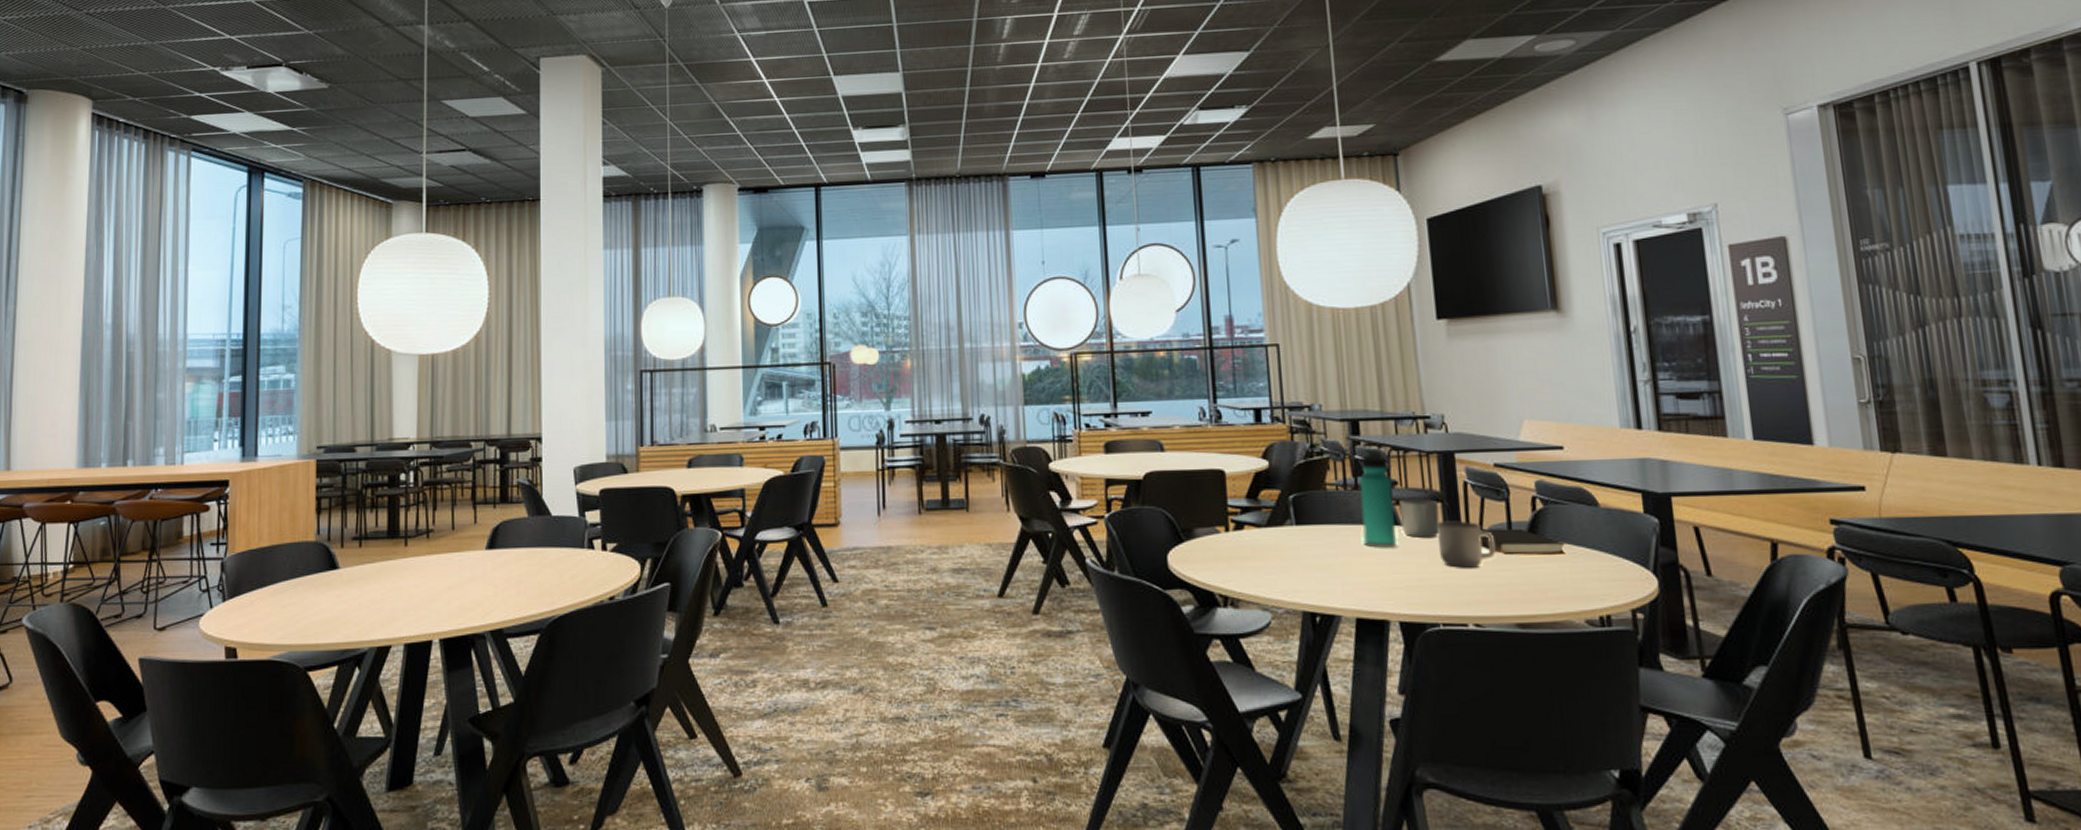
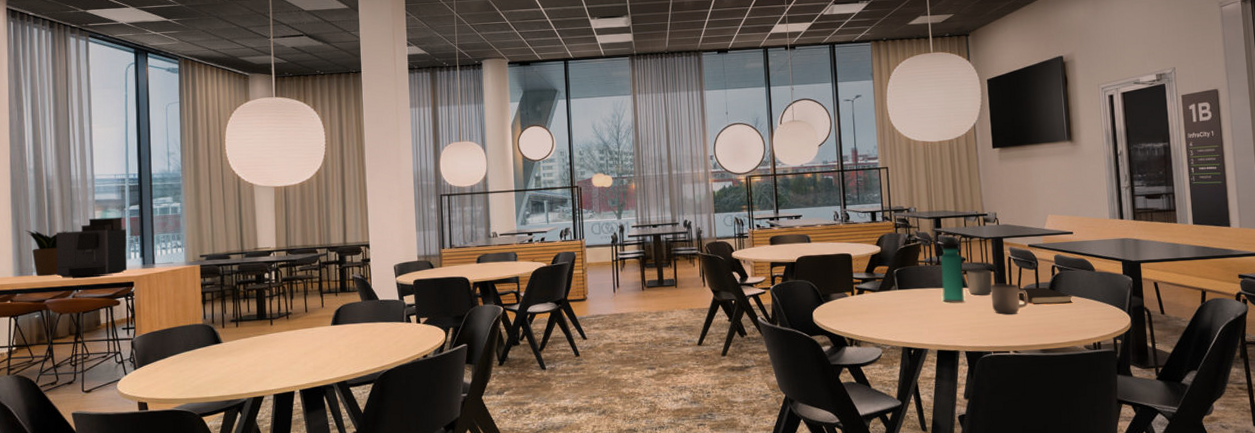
potted plant: none [96,406,149,470] -> present [25,230,68,277]
coffee machine: none [132,391,223,472] -> present [56,217,128,278]

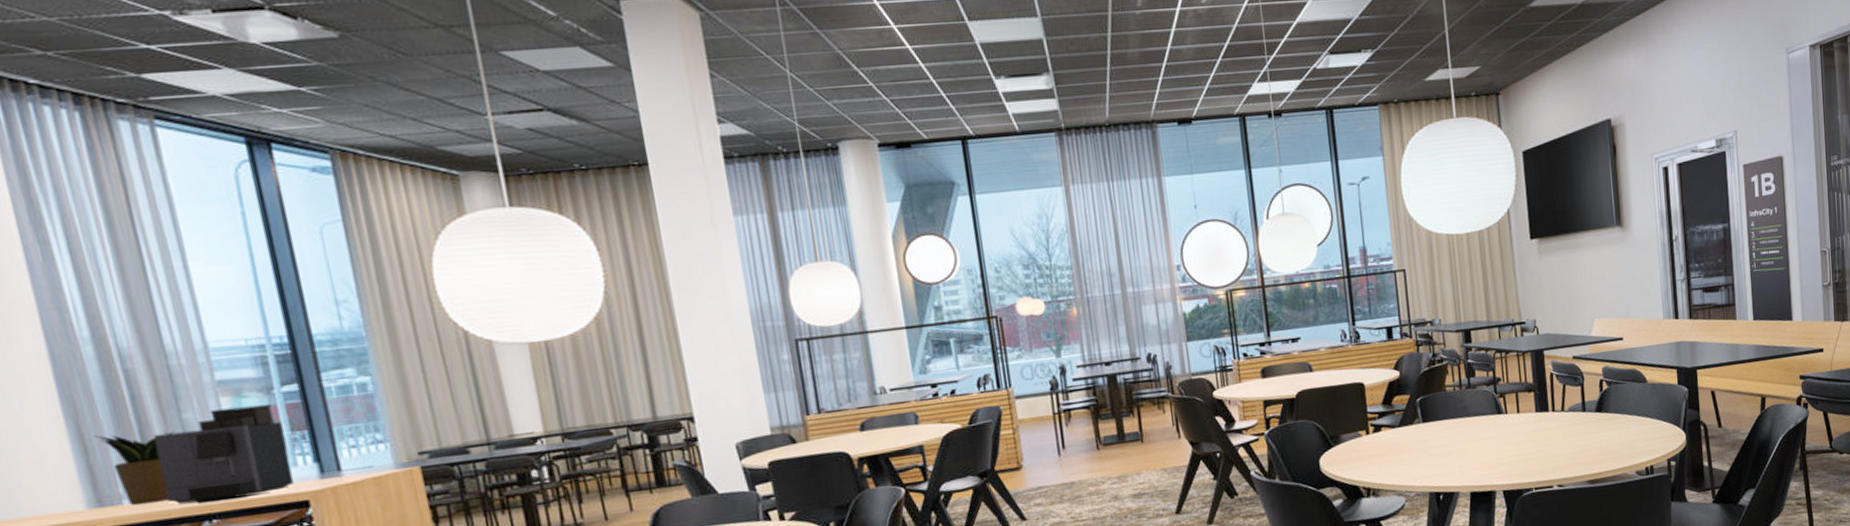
thermos bottle: present [940,237,964,304] -> none [1471,354,1500,435]
mug: present [966,269,992,295] -> none [1502,390,1532,423]
mug: present [991,283,1029,315] -> none [1531,405,1574,443]
book: present [1018,287,1073,305] -> none [1562,406,1623,429]

